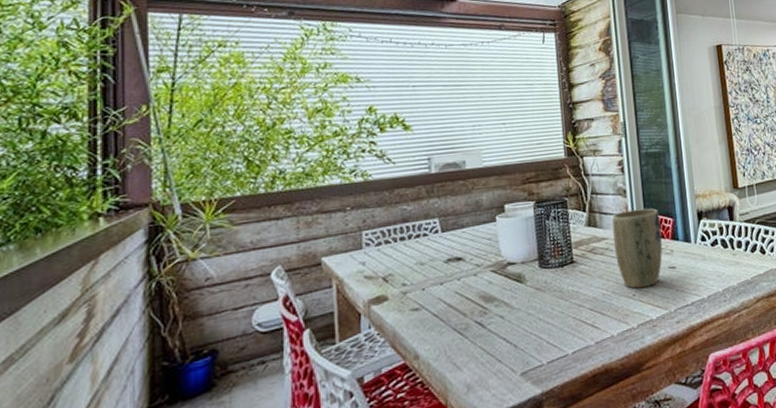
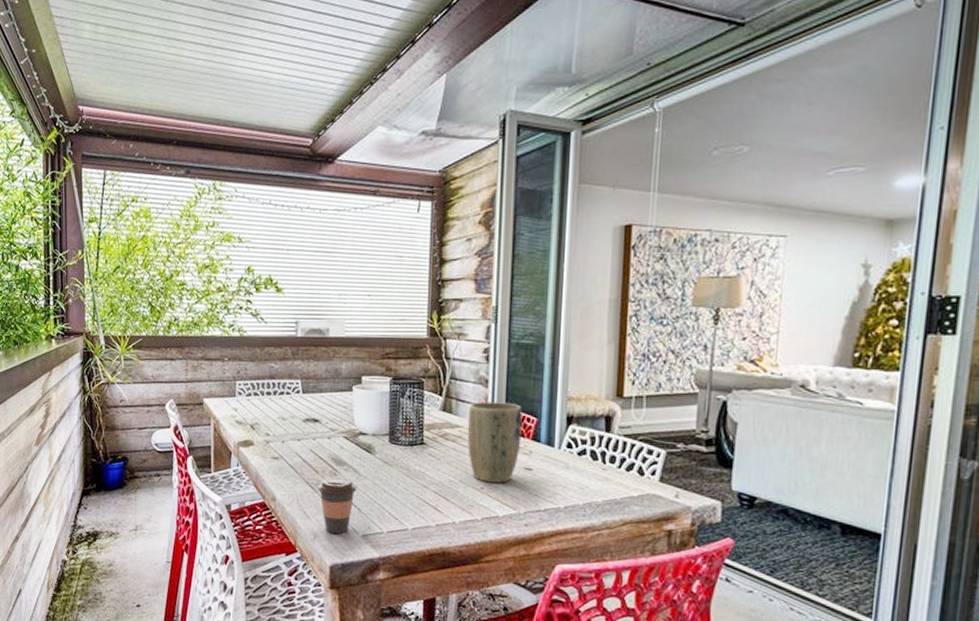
coffee cup: none [467,313,511,380] -> present [318,476,357,534]

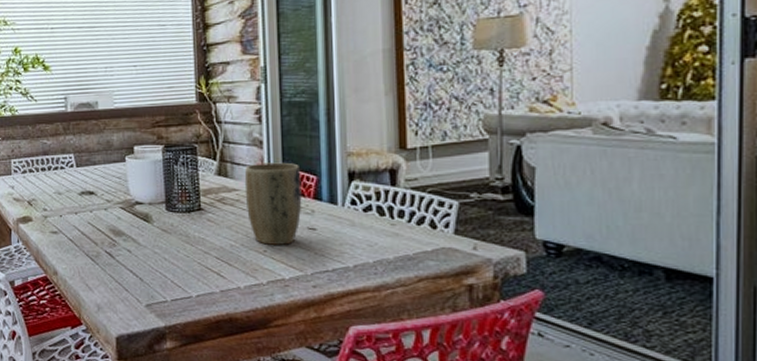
coffee cup: present [318,476,357,534] -> none [98,247,137,305]

